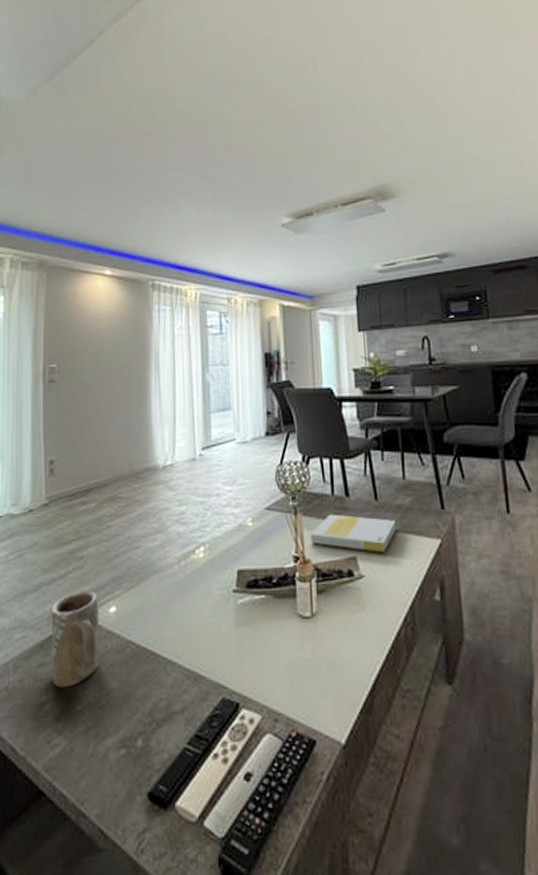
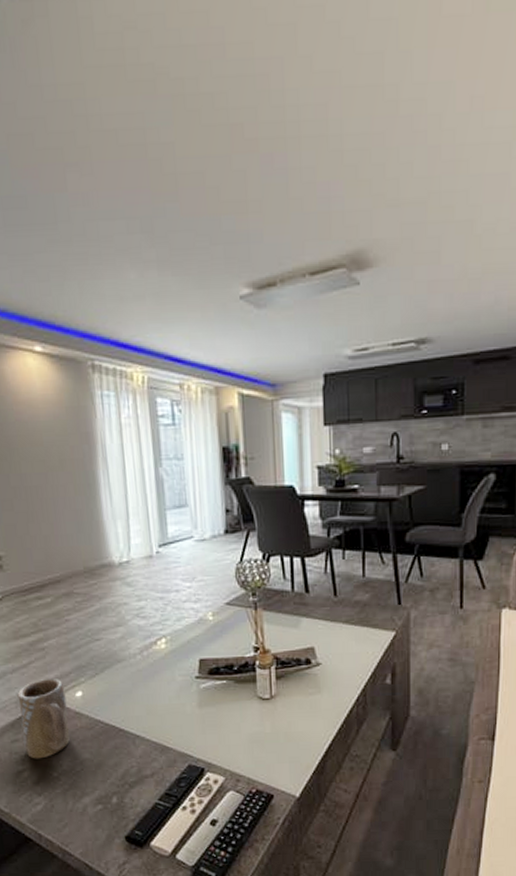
book: present [310,514,396,552] -> none [270,609,353,643]

